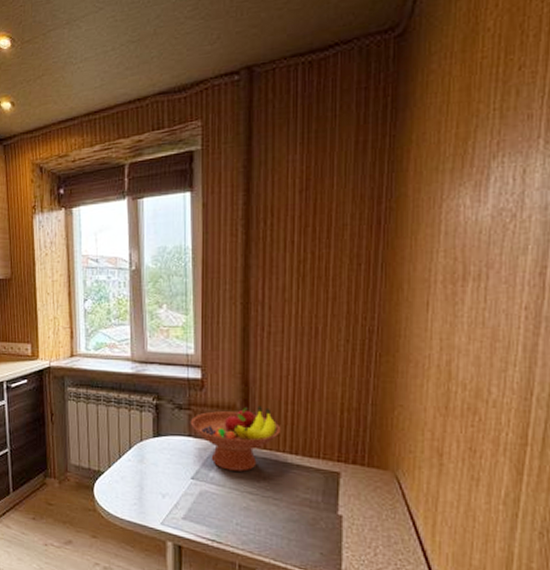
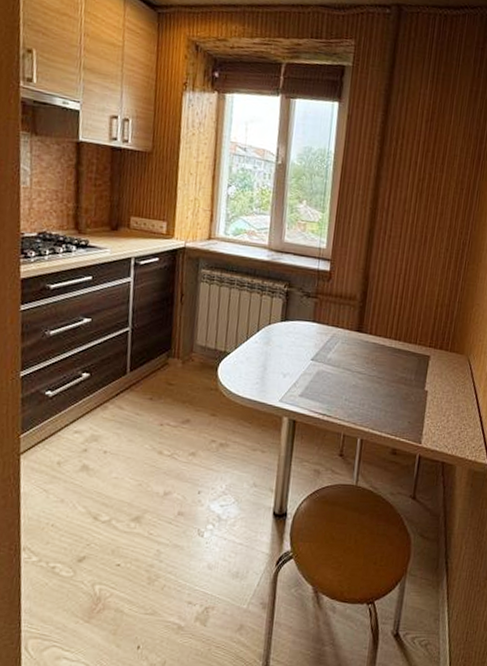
fruit bowl: present [191,405,282,472] -> none [316,298,390,354]

